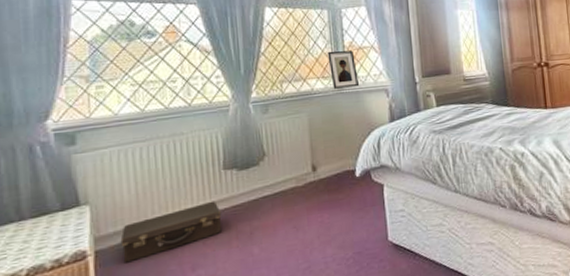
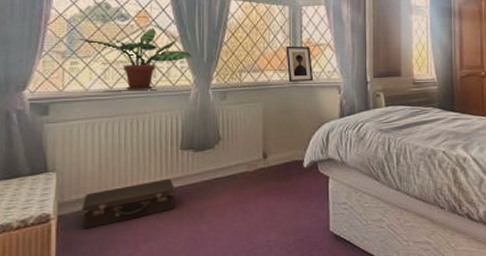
potted plant: none [102,42,229,112] -> present [78,27,193,91]

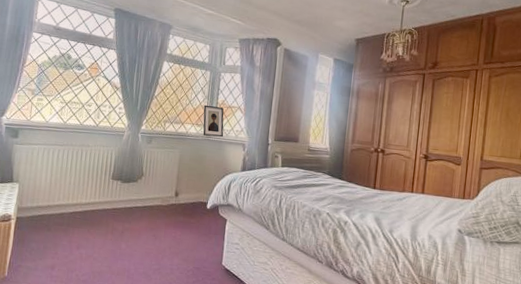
potted plant: present [78,27,193,91] -> none [45,77,129,128]
suitcase: present [81,178,176,229] -> none [33,201,105,231]

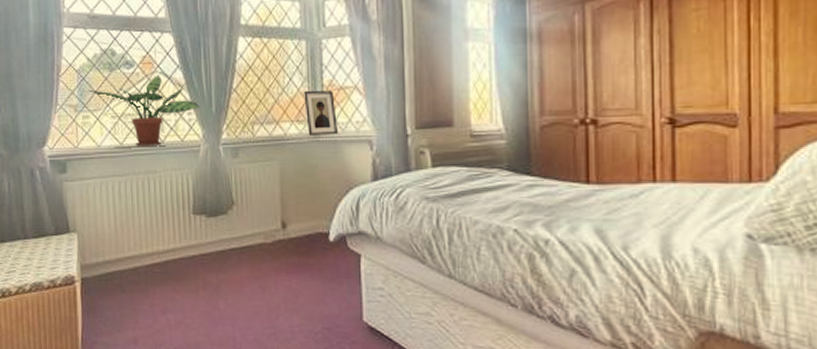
potted plant: none [45,77,129,128] -> present [87,74,201,147]

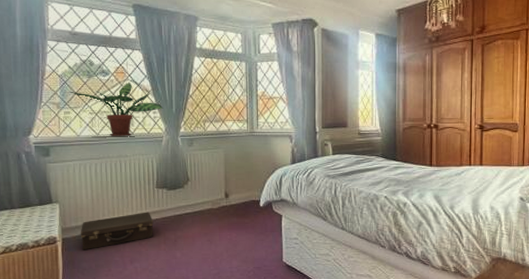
suitcase: none [101,246,190,295] -> present [80,212,154,250]
picture frame: present [304,90,339,136] -> none [243,98,268,131]

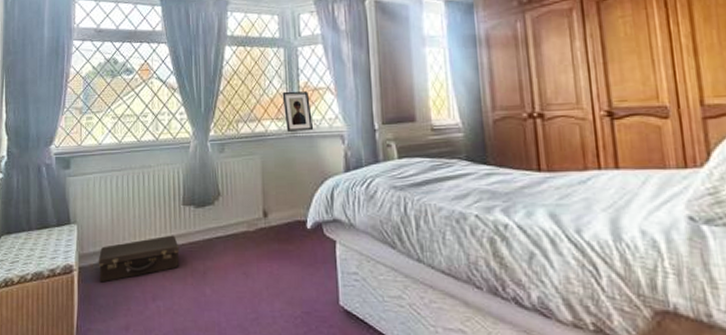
potted plant: present [69,81,164,137] -> none [92,79,191,145]
picture frame: none [243,98,268,131] -> present [282,91,314,132]

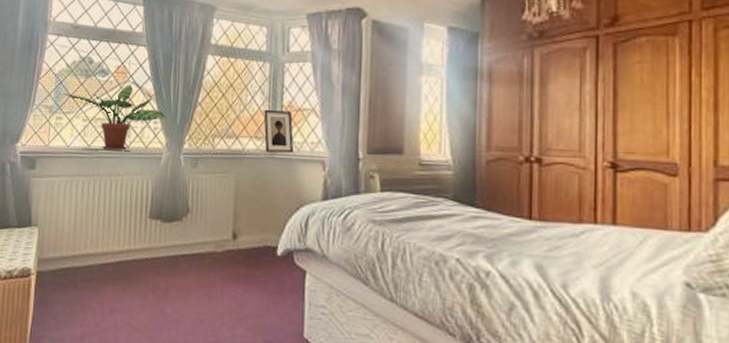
potted plant: none [92,79,191,145] -> present [63,83,166,151]
suitcase: present [98,235,180,283] -> none [57,248,142,290]

